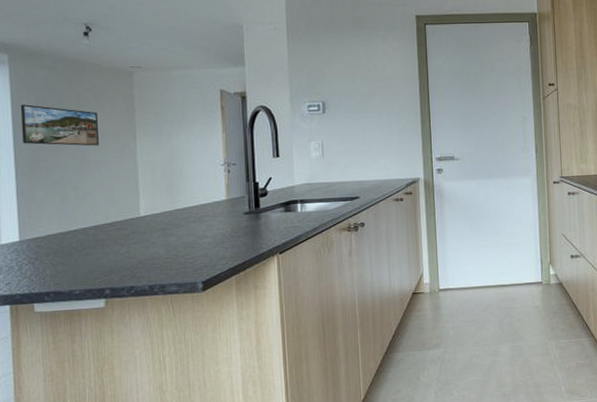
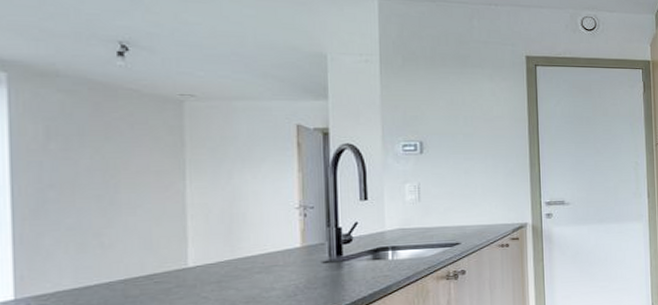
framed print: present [20,104,99,146] -> none [22,134,134,185]

